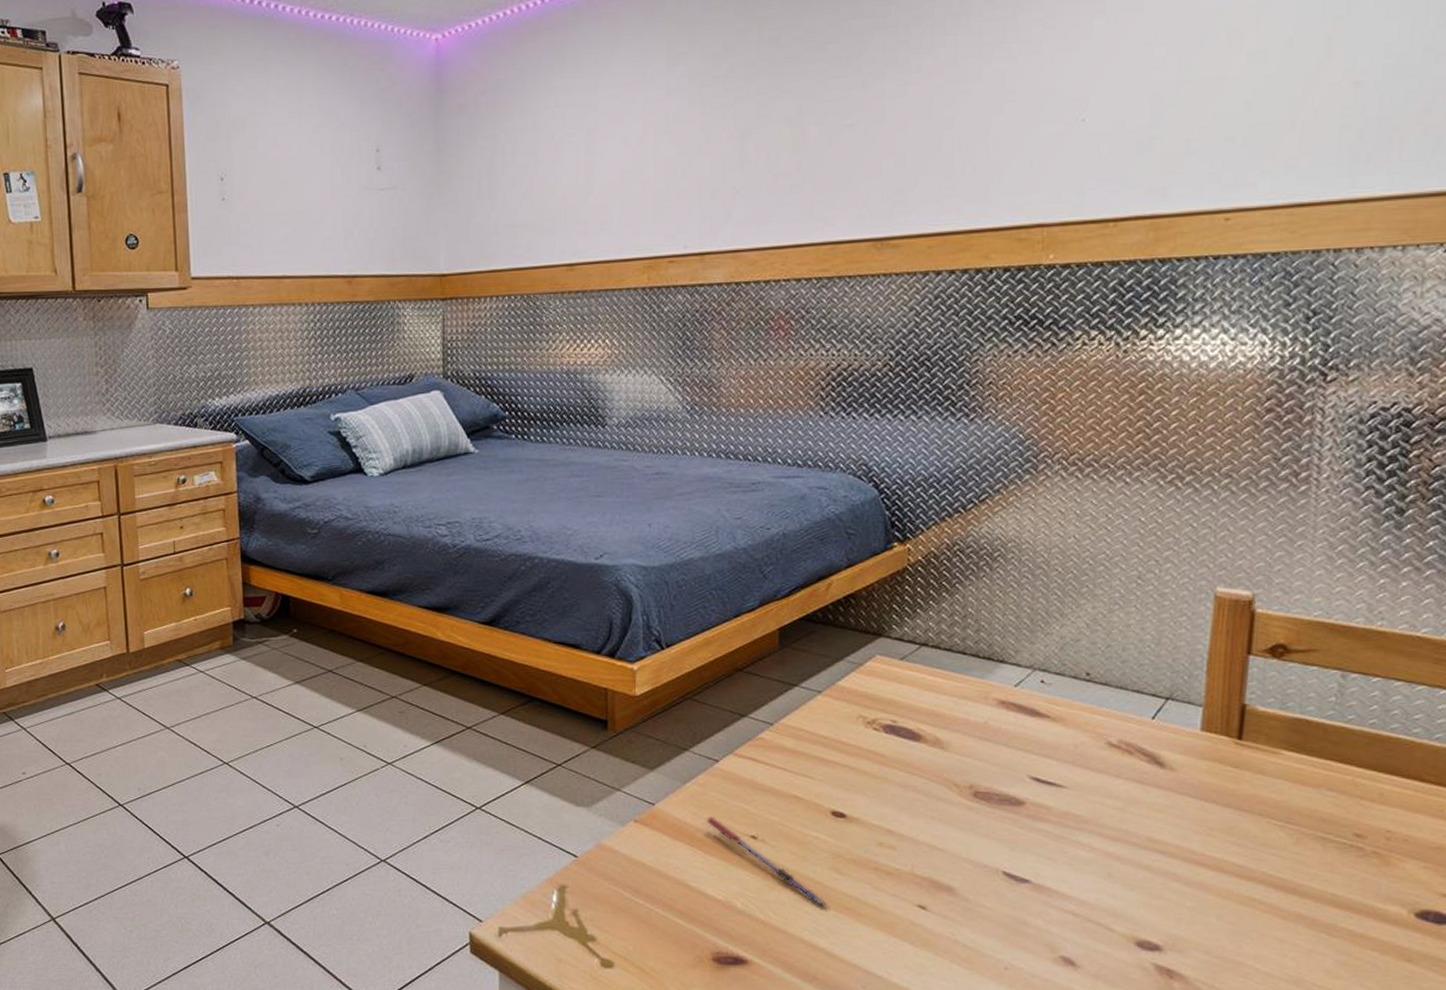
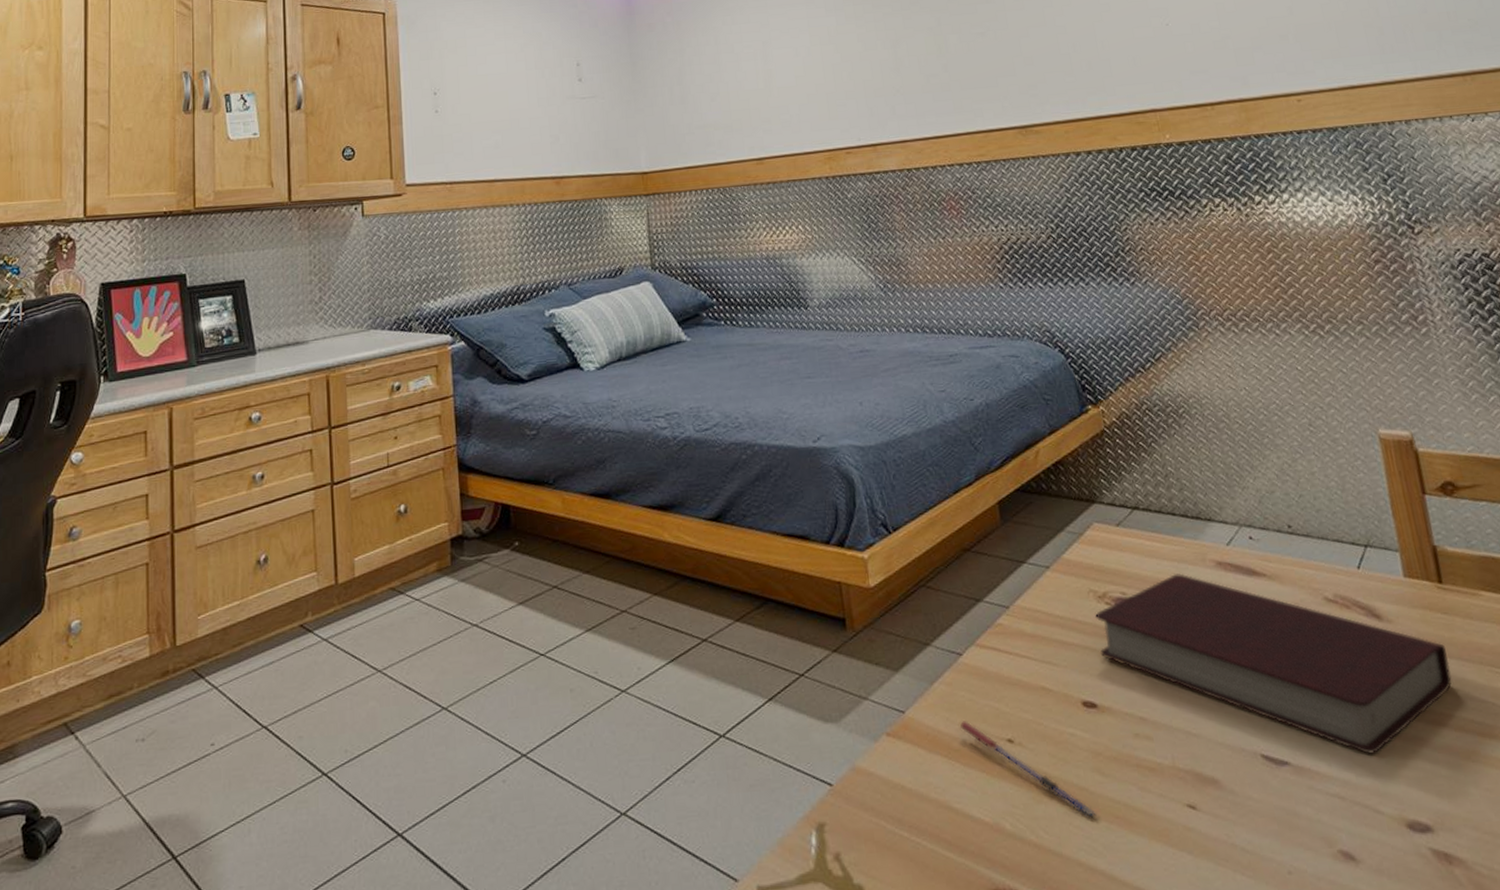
book: none [859,708,1226,882] -> present [1095,573,1452,754]

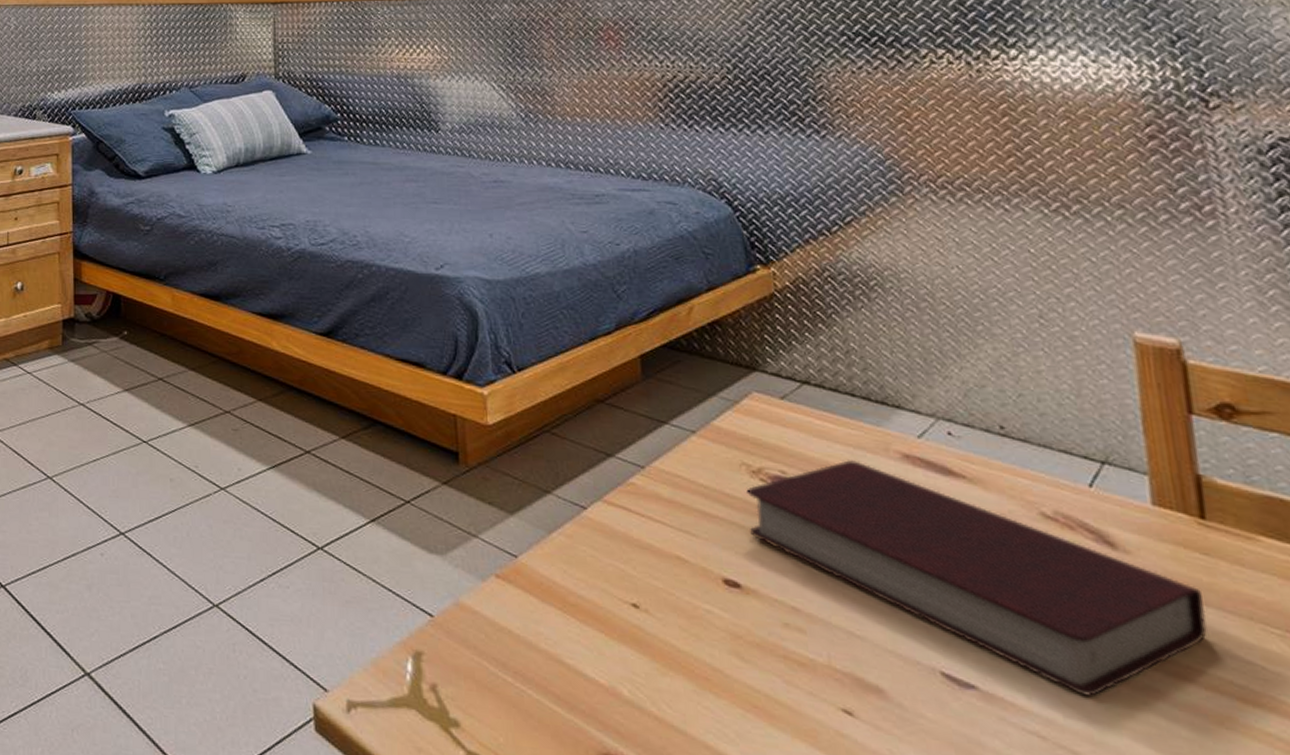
pen: present [959,720,1097,819] -> none [578,576,731,702]

